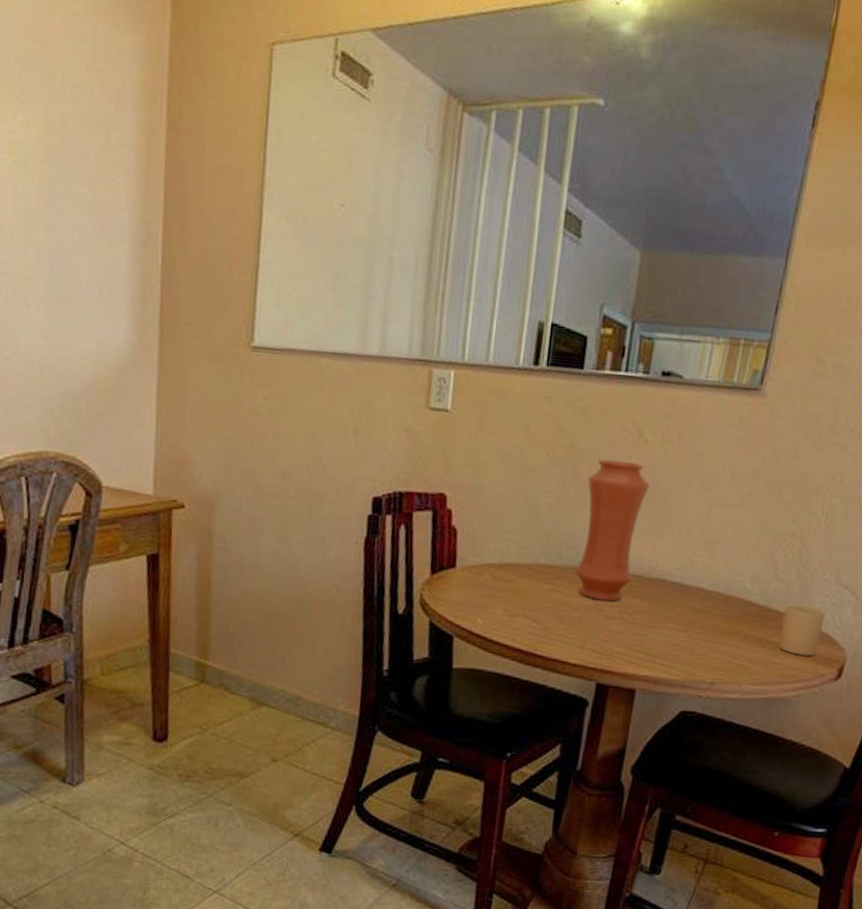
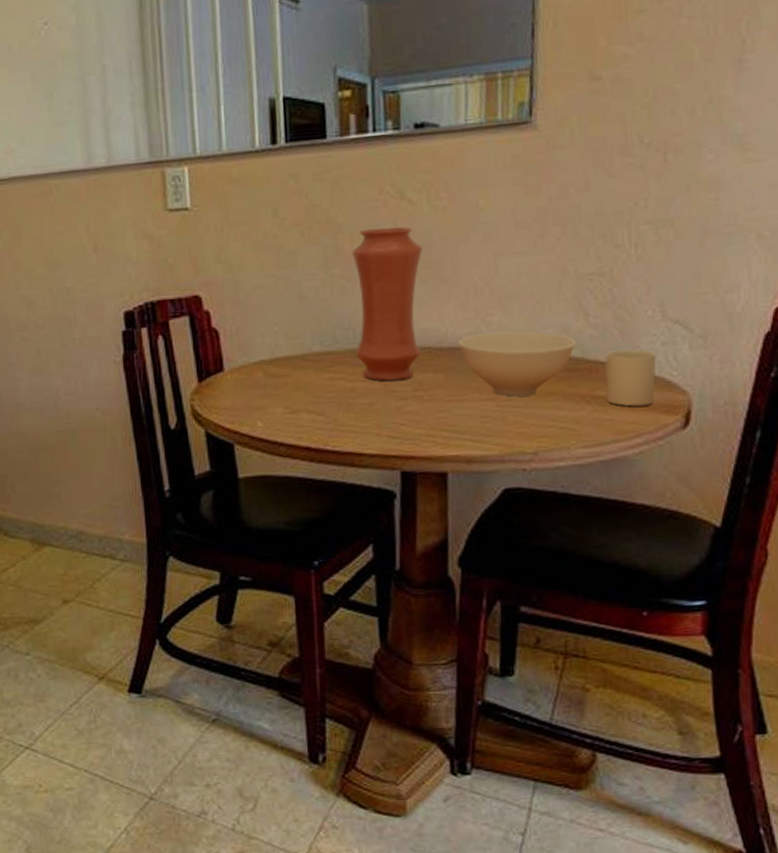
bowl: none [664,570,764,633] -> present [458,331,577,397]

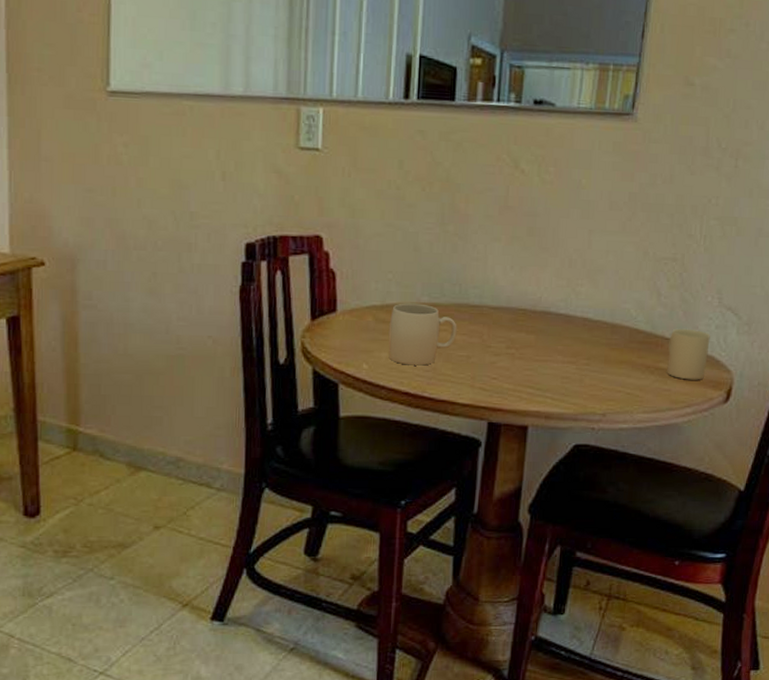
mug: none [280,353,356,419] -> present [388,303,457,366]
vase: present [352,227,422,381] -> none [459,192,529,337]
bowl: present [458,331,577,397] -> none [550,301,649,362]

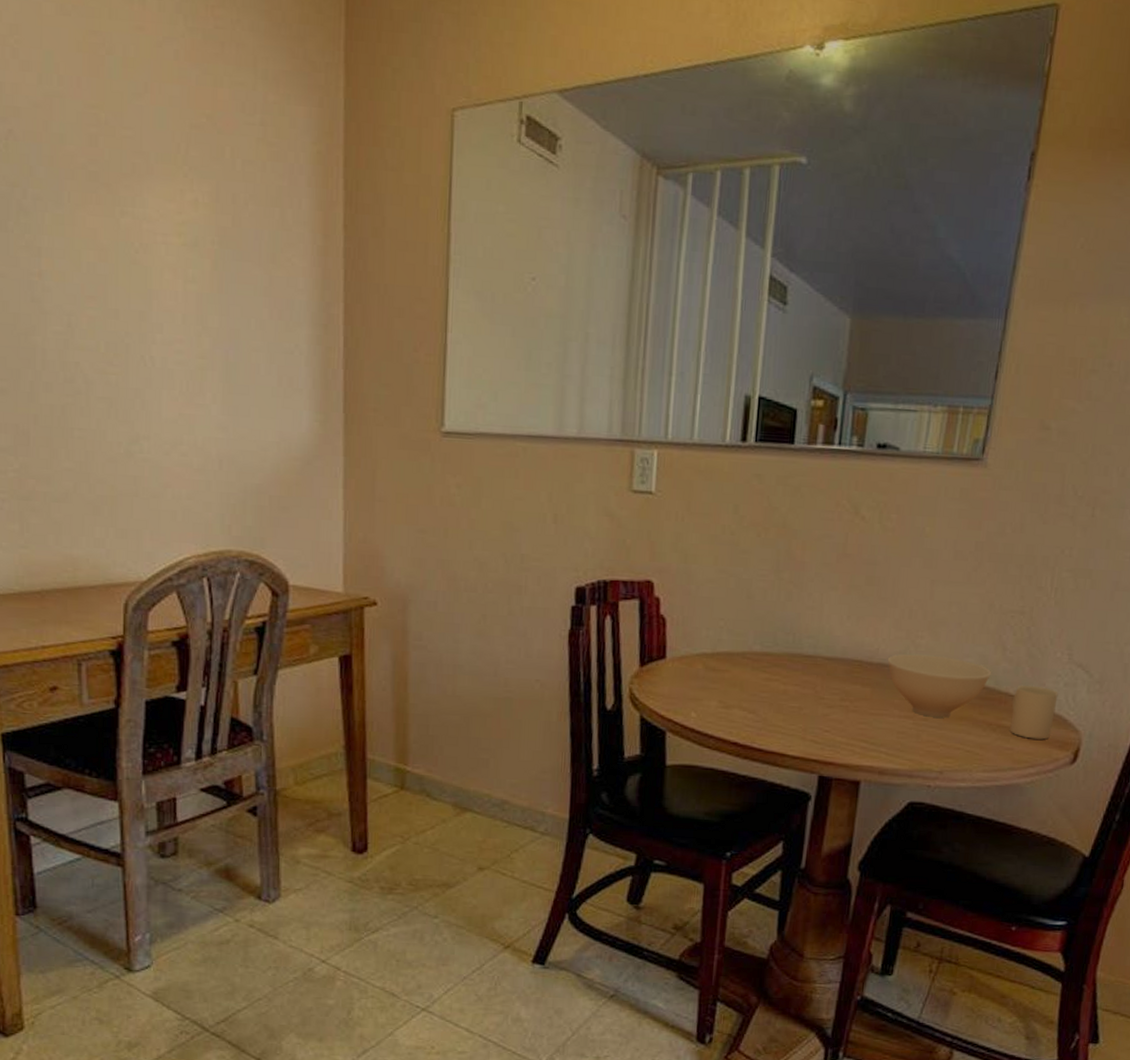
mug: present [388,303,457,366] -> none [718,651,790,716]
bowl: none [550,301,649,362] -> present [887,654,992,718]

